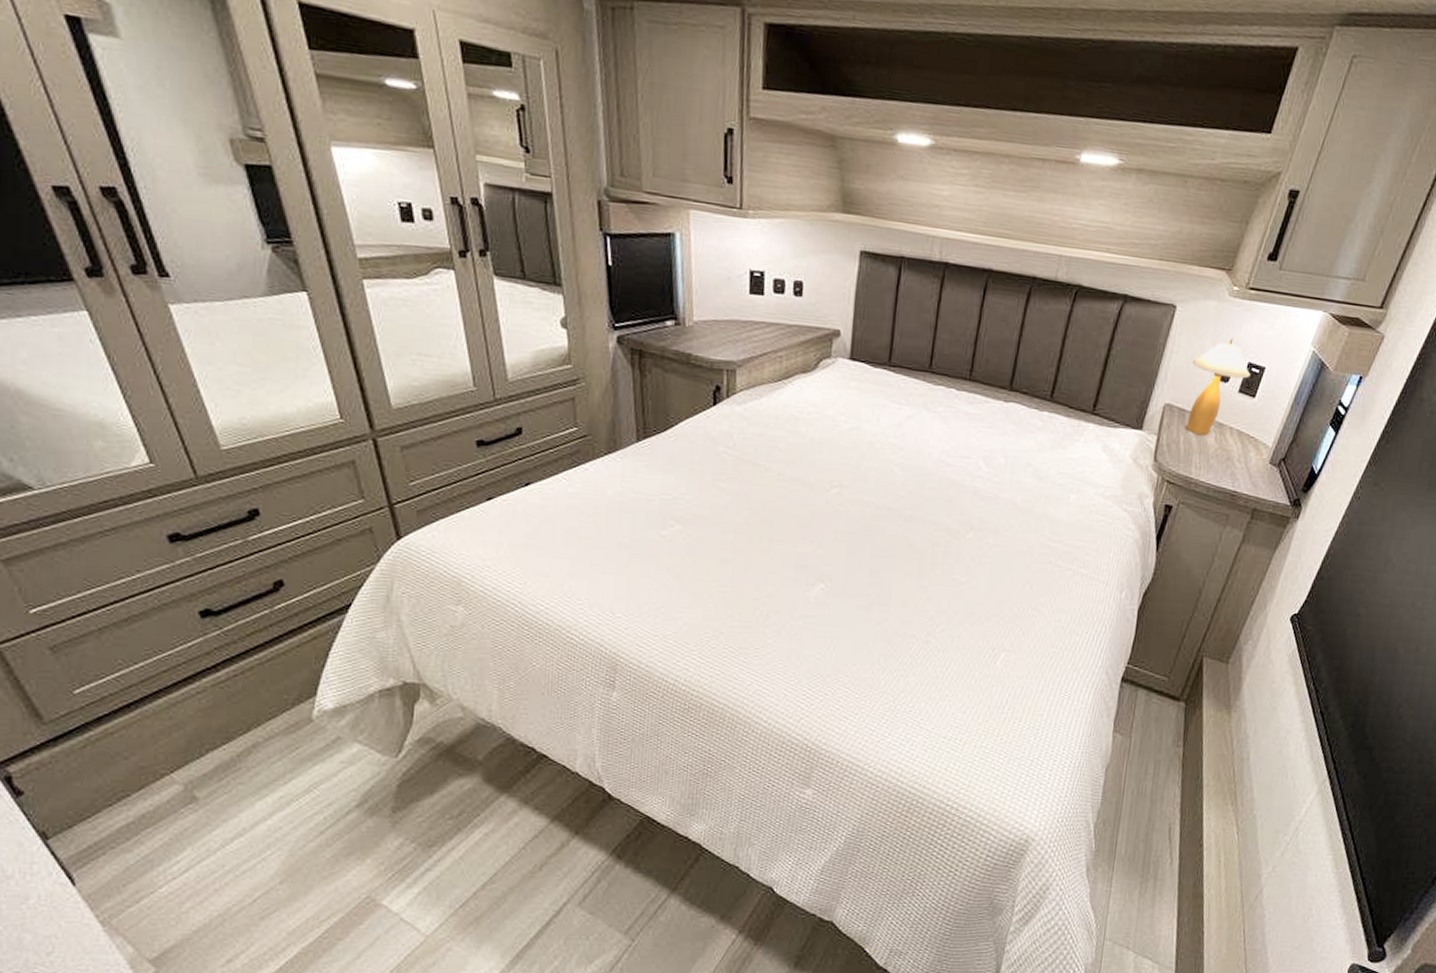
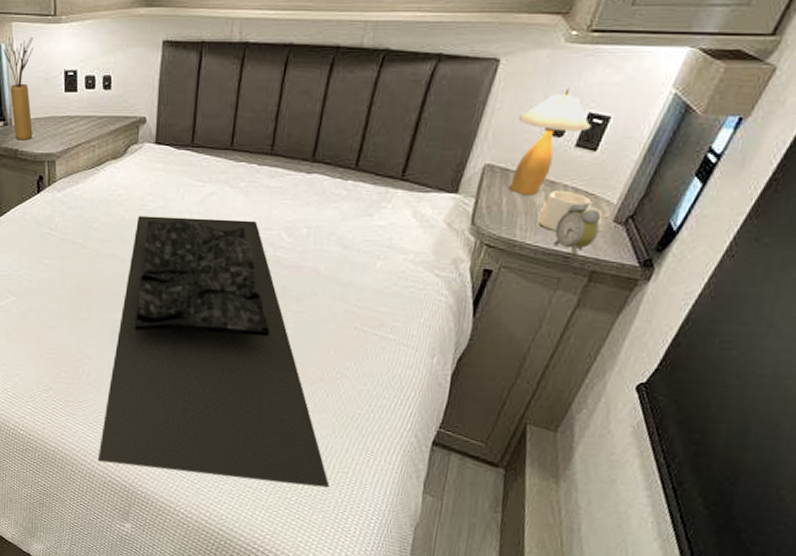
vase: none [677,224,715,345] -> present [3,36,34,141]
throw blanket: none [775,437,1025,733] -> present [97,215,330,488]
mug: none [1210,432,1252,470] -> present [539,191,592,231]
alarm clock: none [1223,444,1260,495] -> present [554,203,602,256]

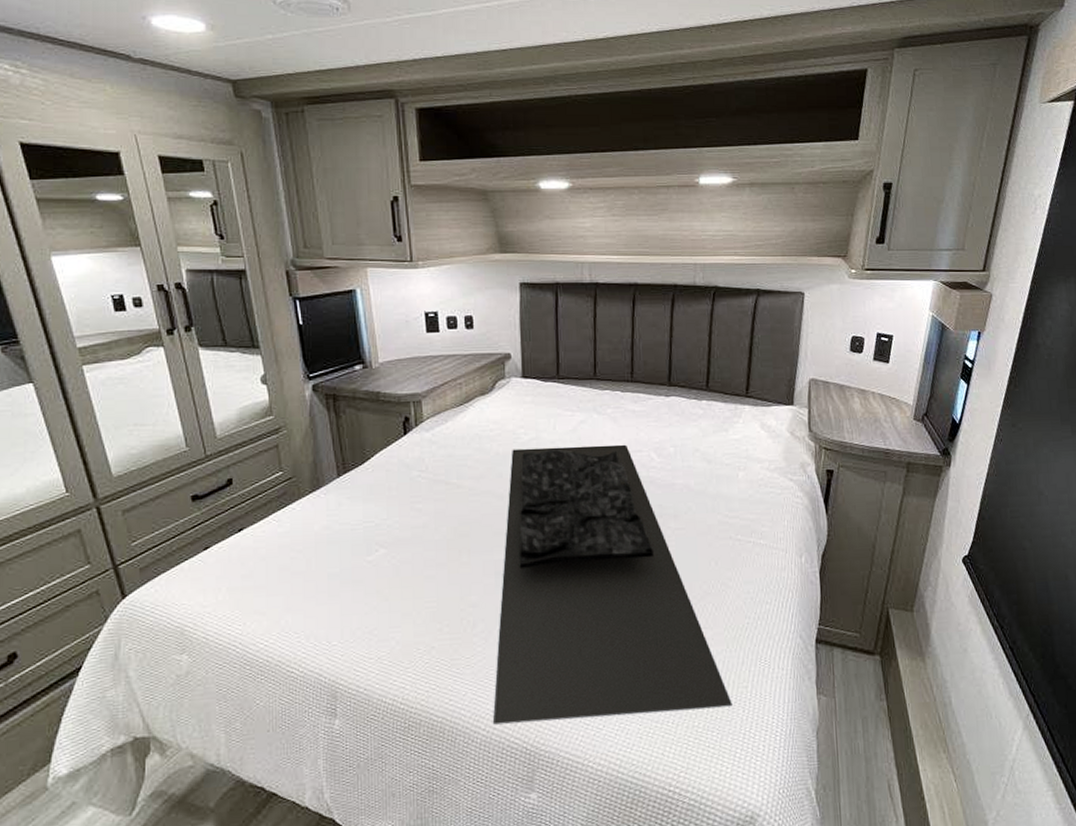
vase: present [3,36,34,141] -> none [358,281,395,382]
table lamp: present [509,87,592,195] -> none [827,313,881,403]
mug: present [539,191,592,231] -> none [859,397,895,431]
alarm clock: present [554,203,602,256] -> none [873,406,906,452]

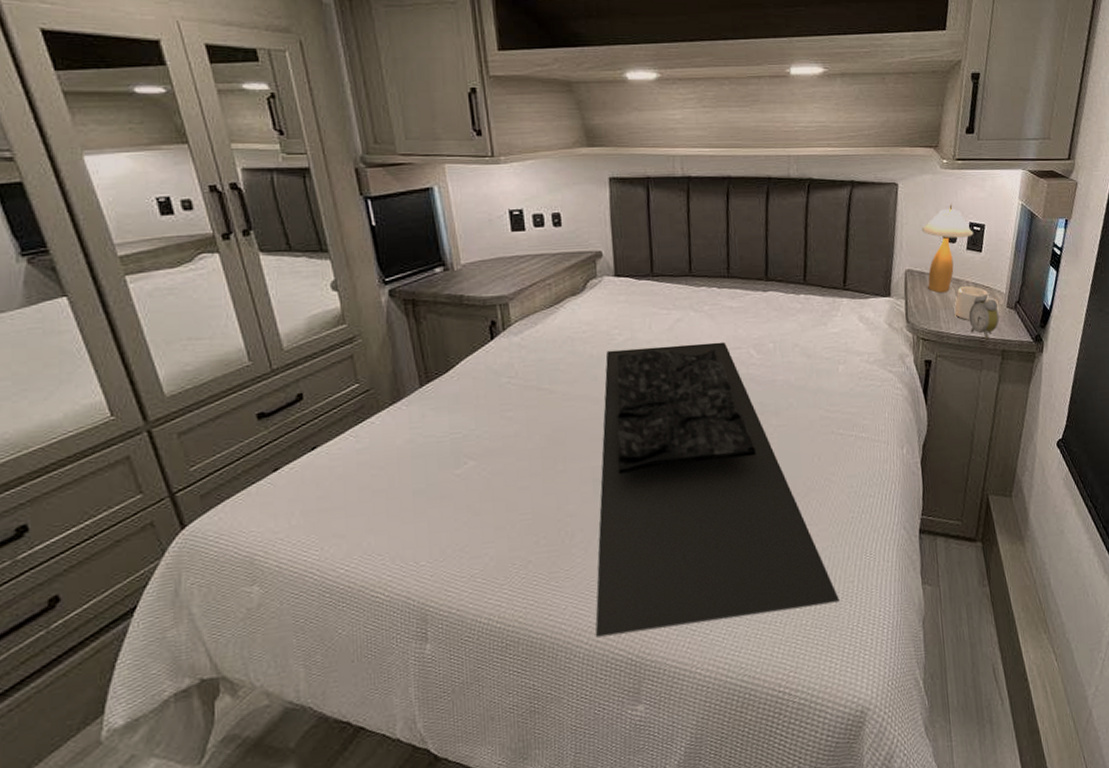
table lamp: none [827,313,881,403] -> present [921,203,974,293]
mug: none [859,397,895,431] -> present [955,286,989,320]
alarm clock: none [873,406,906,452] -> present [968,295,1000,340]

